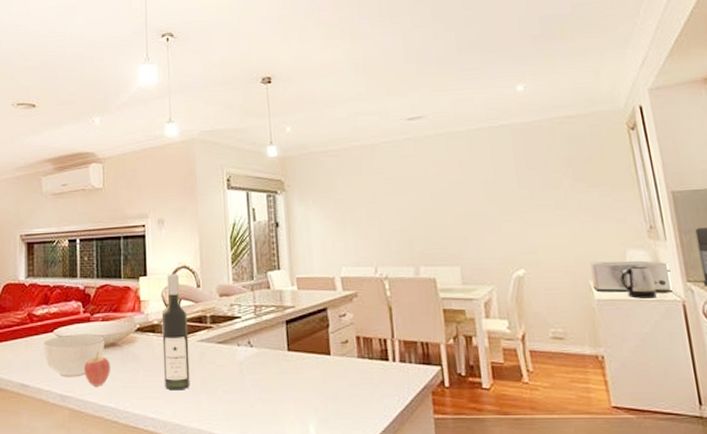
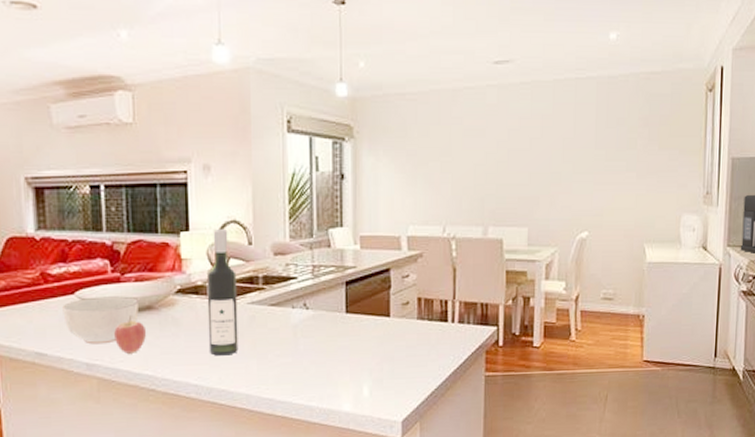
toaster: present [589,260,672,294] -> none [646,225,716,257]
kettle: present [619,264,657,299] -> none [671,229,700,262]

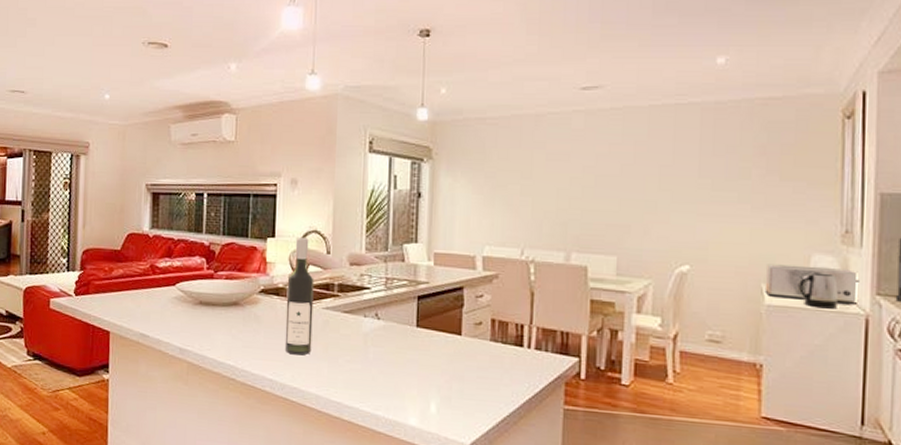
bowl: present [62,296,140,345] -> none [165,289,228,333]
fruit: present [114,315,147,354] -> none [205,309,232,344]
toaster: none [646,225,716,257] -> present [764,264,859,306]
kettle: none [671,229,700,262] -> present [797,271,838,309]

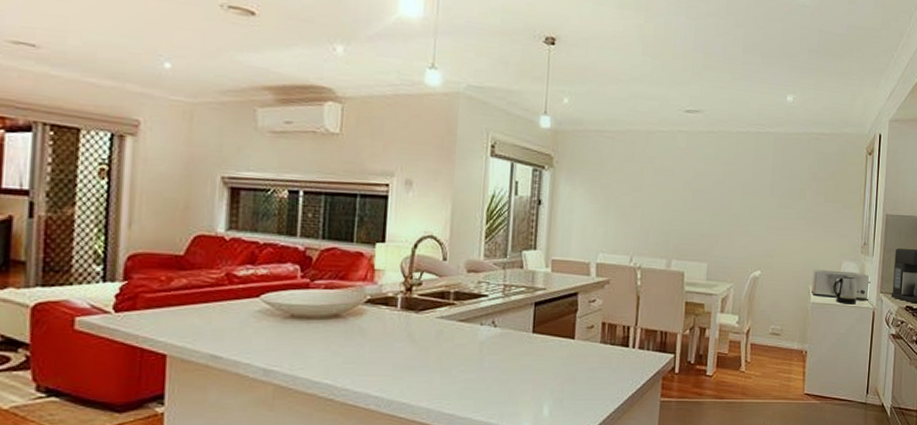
bottle: present [284,238,314,356] -> none [393,243,429,368]

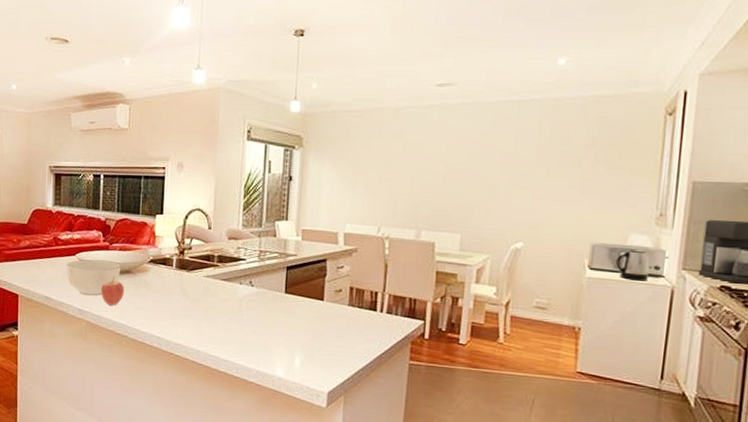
bowl: none [245,301,327,350] -> present [66,259,122,296]
fruit: none [296,322,331,361] -> present [101,276,125,306]

